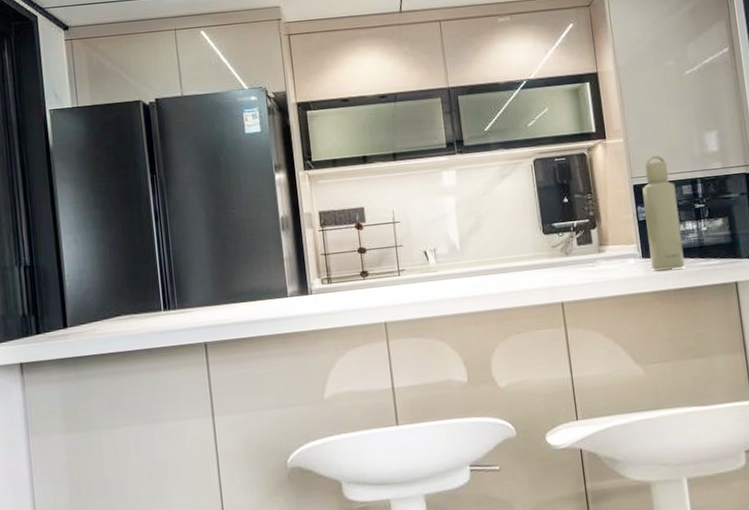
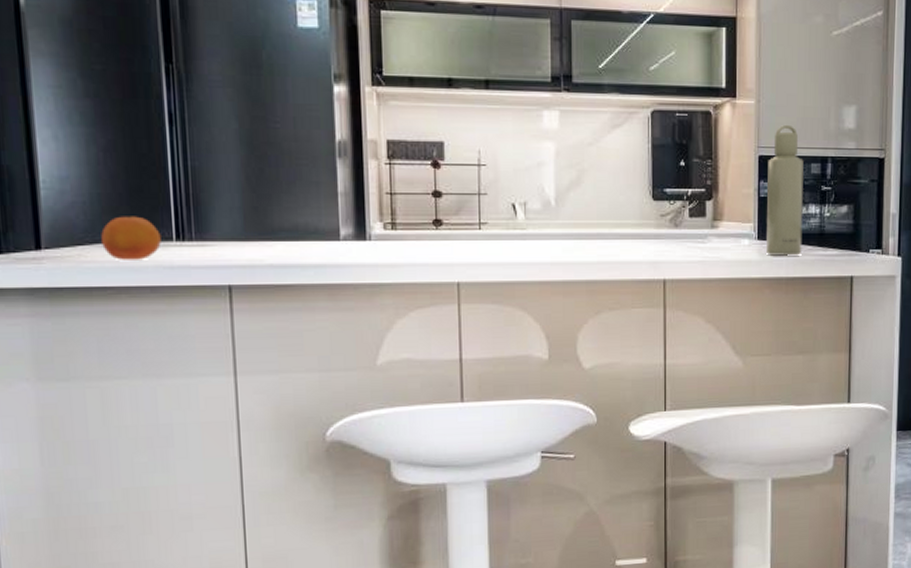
fruit: none [109,294,153,331] -> present [101,216,161,260]

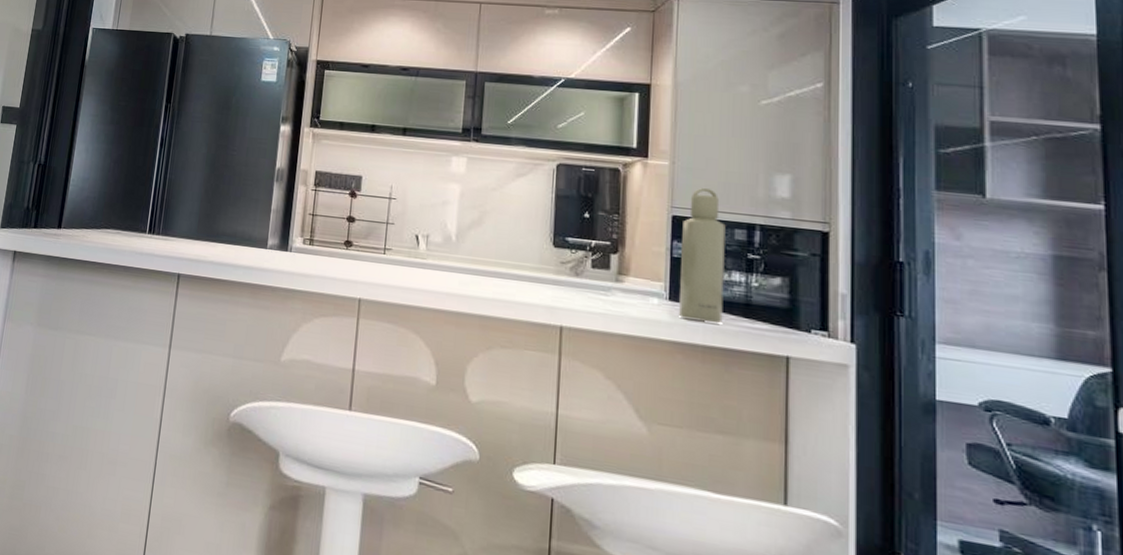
fruit: present [101,216,161,260] -> none [99,210,139,245]

